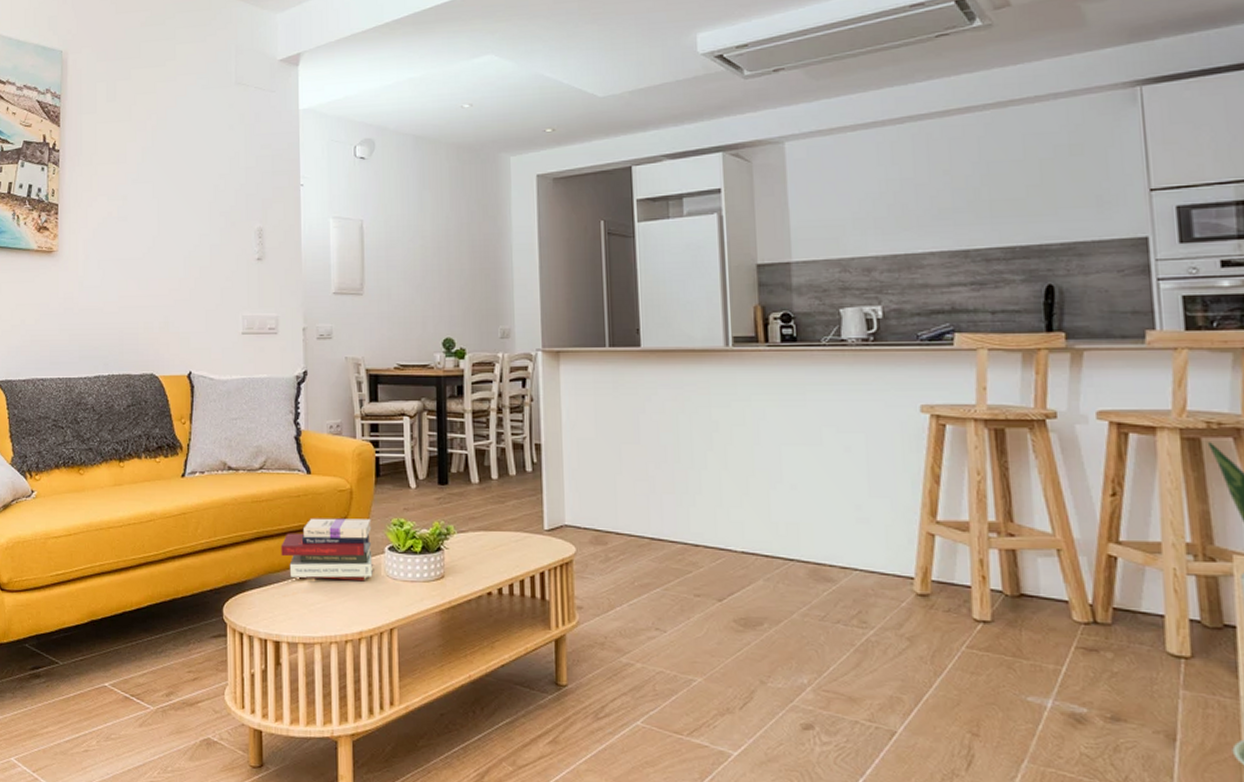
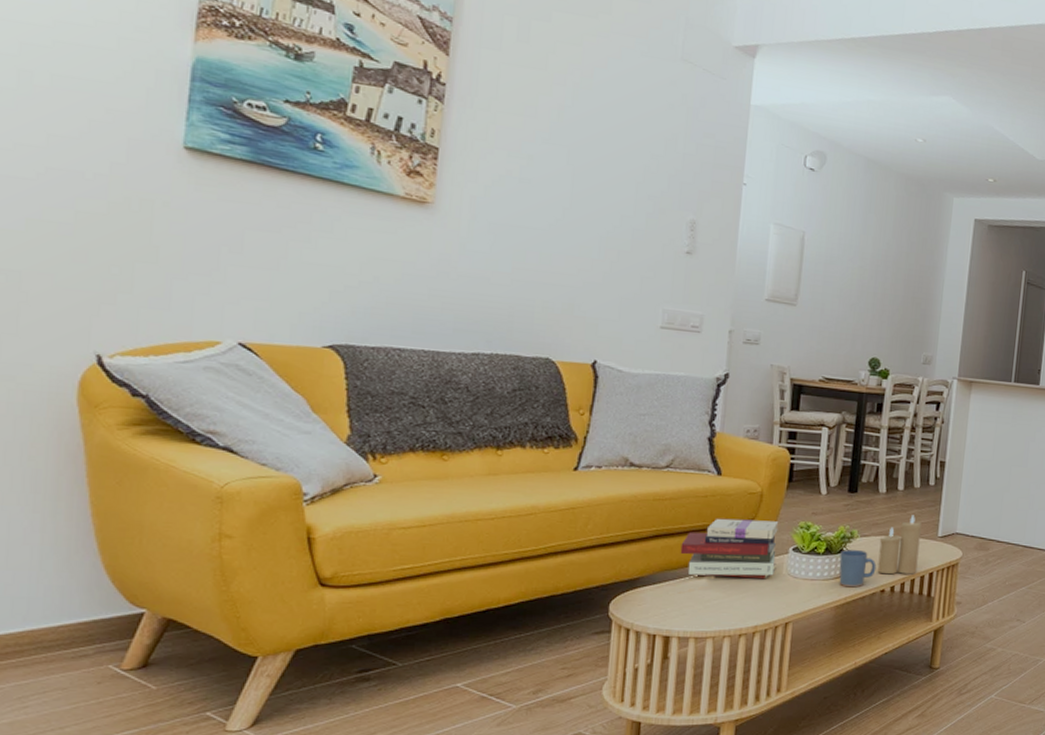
mug: none [438,546,479,590] -> present [839,549,877,588]
candle: none [478,506,525,575] -> present [877,515,921,575]

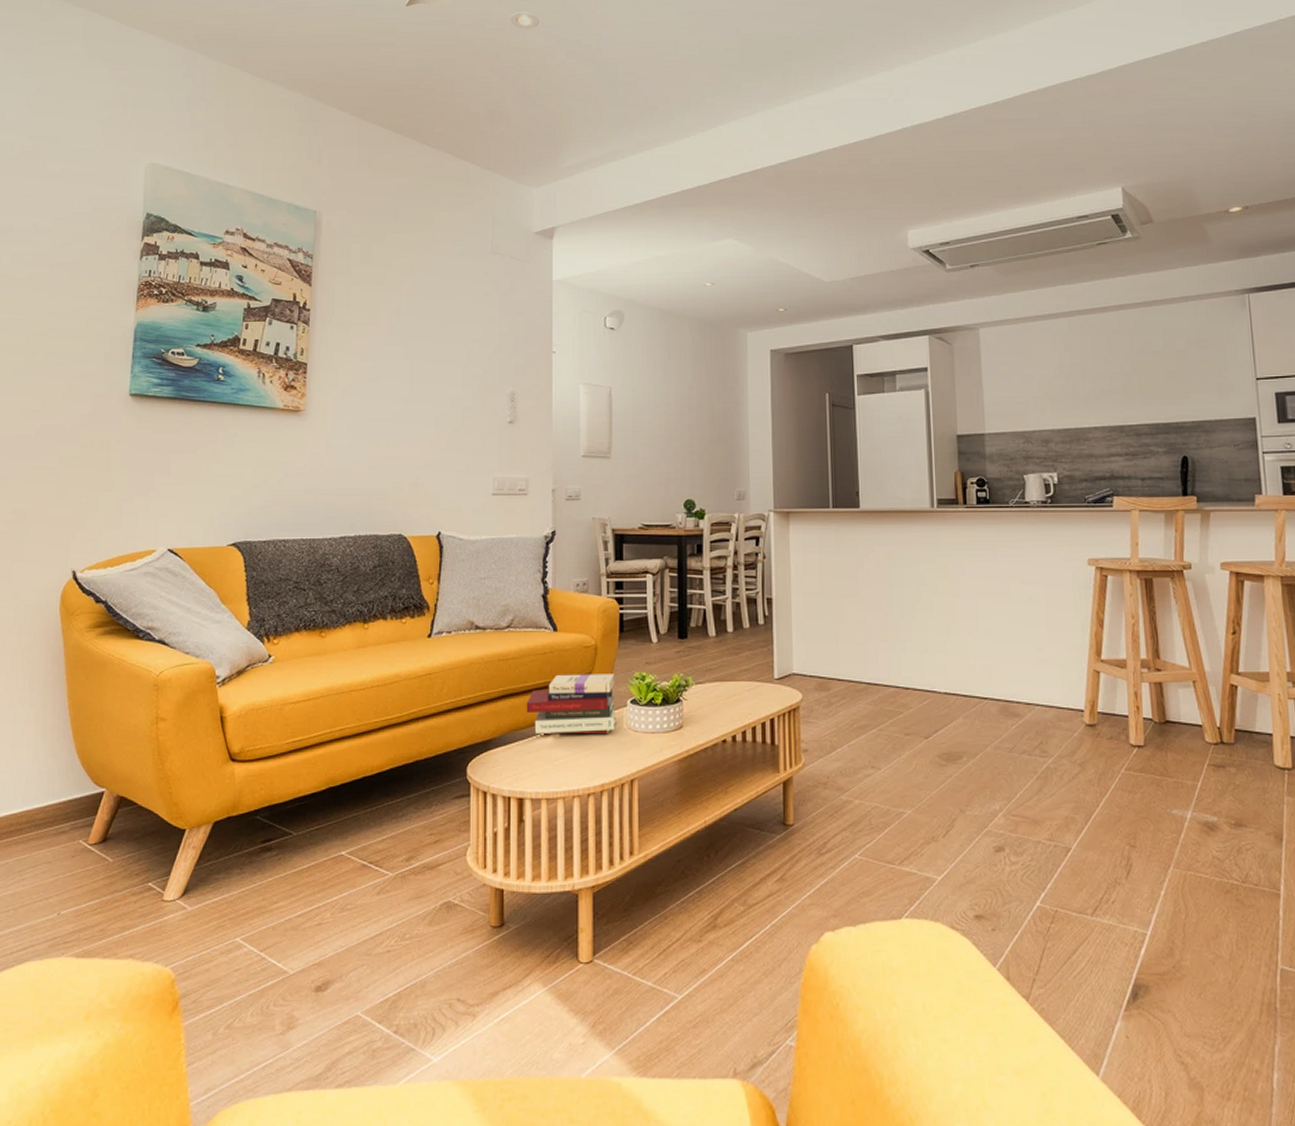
mug: present [839,549,877,588] -> none [677,697,715,739]
candle: present [877,515,921,575] -> none [714,657,757,723]

